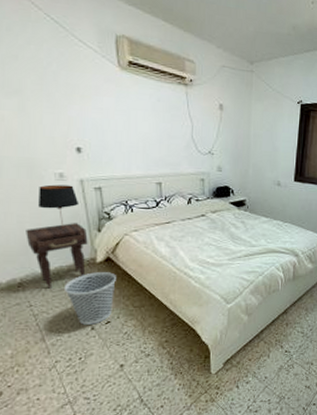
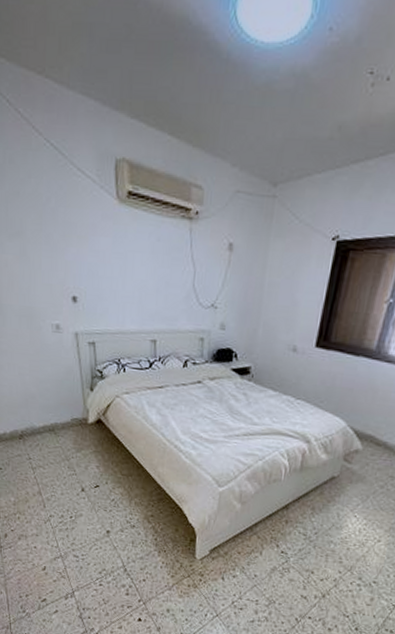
nightstand: present [26,223,88,289] -> none [26,379,81,444]
table lamp: present [39,184,80,230] -> none [37,336,74,385]
wastebasket: present [65,272,116,325] -> none [59,433,106,486]

